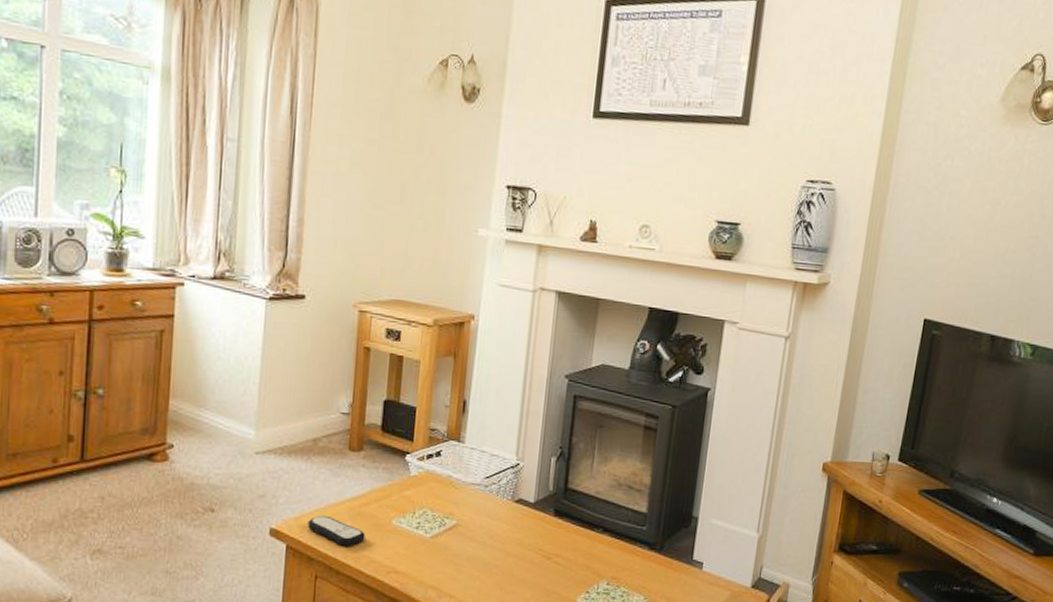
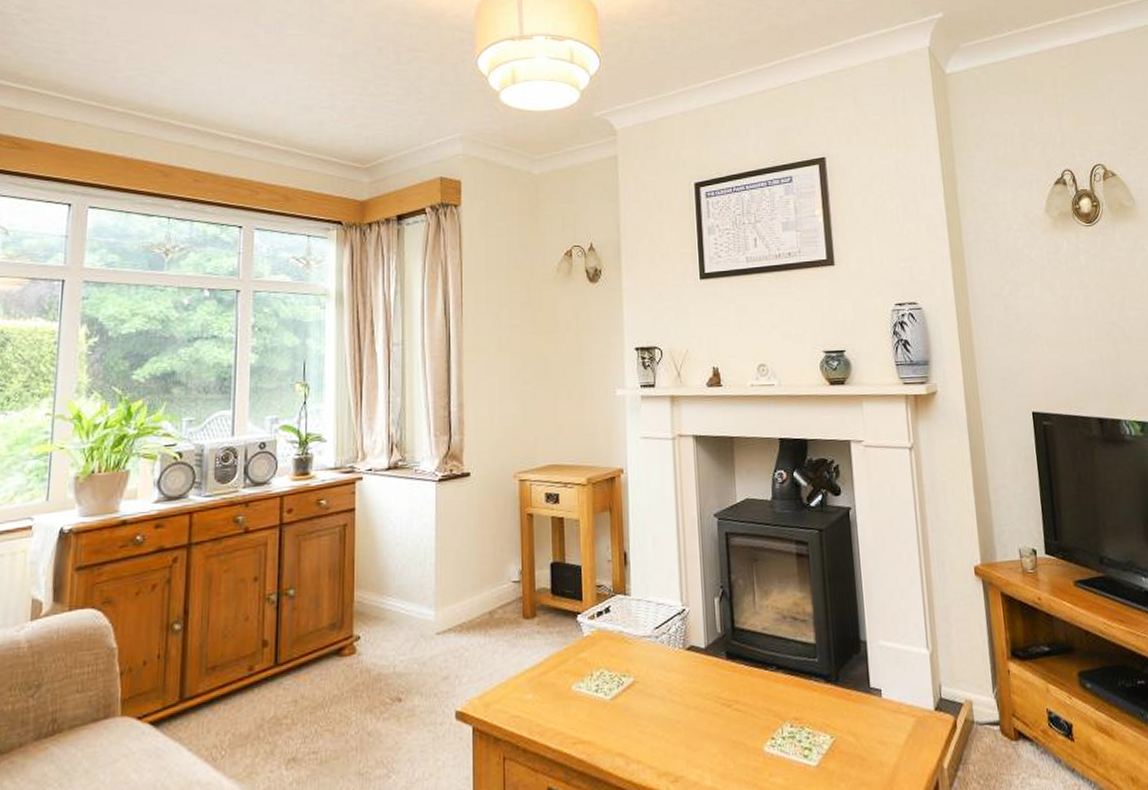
remote control: present [308,515,365,546] -> none [491,690,548,721]

